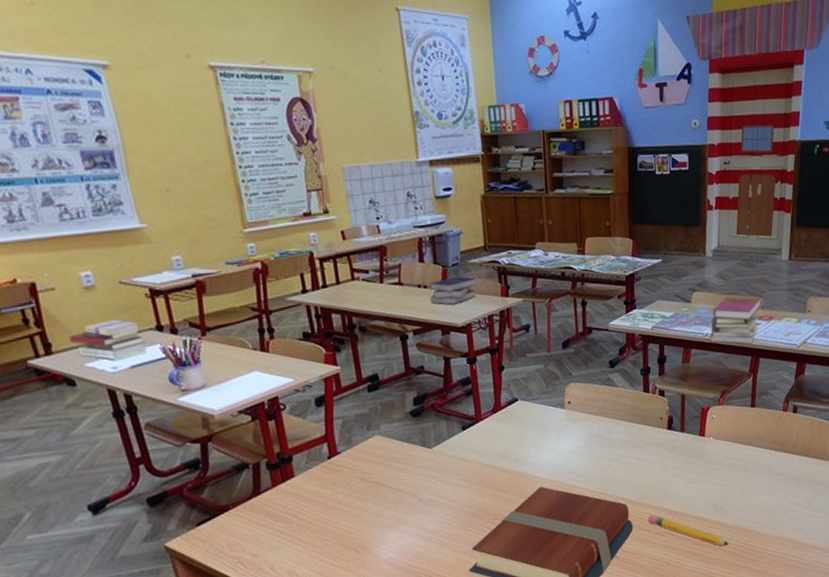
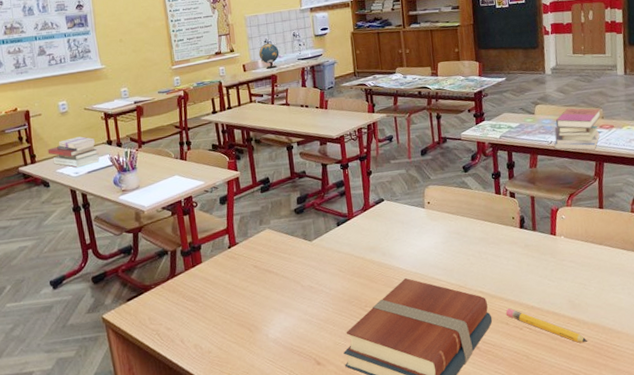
globe: none [362,203,390,237] -> present [258,42,280,69]
book: present [430,276,477,305] -> none [310,97,348,121]

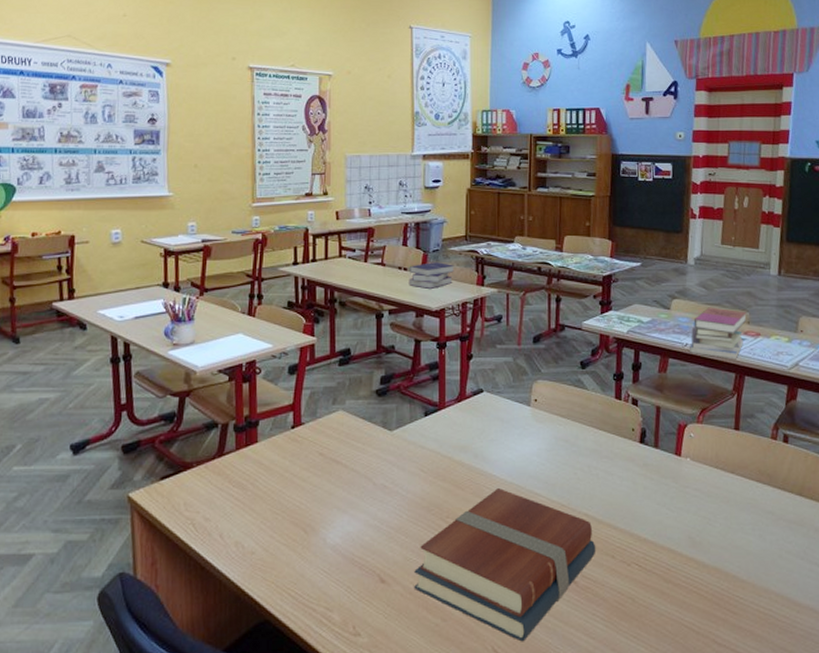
books: present [47,136,99,168] -> none [90,274,151,311]
globe: present [258,42,280,69] -> none [356,189,381,220]
book: none [310,97,348,121] -> present [409,262,454,289]
pencil: present [505,308,588,343] -> none [612,538,707,589]

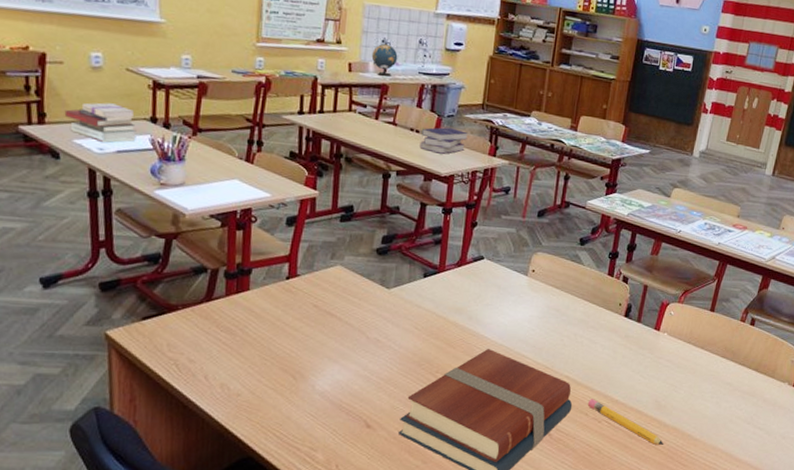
books: none [90,274,151,311] -> present [64,102,137,144]
globe: none [356,189,381,220] -> present [371,43,398,77]
pencil: none [612,538,707,589] -> present [587,399,664,445]
books: present [688,307,747,360] -> none [681,198,738,249]

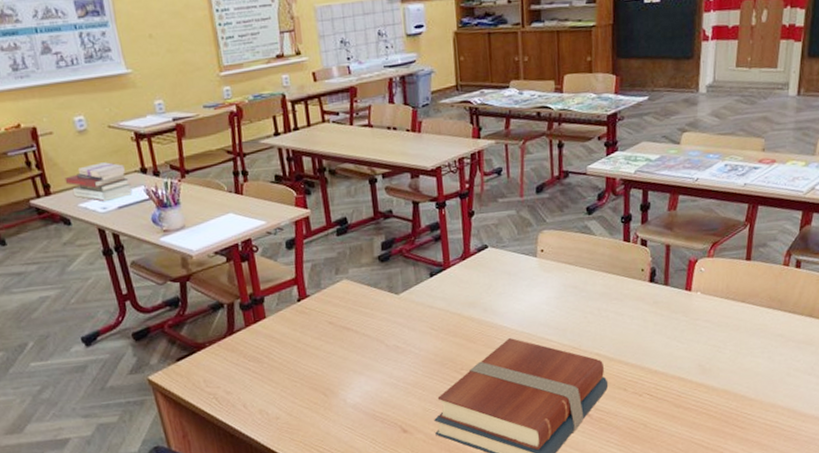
globe: present [371,43,398,77] -> none [333,43,360,79]
book: present [419,127,468,154] -> none [399,117,447,148]
pencil: present [587,399,664,445] -> none [624,372,716,411]

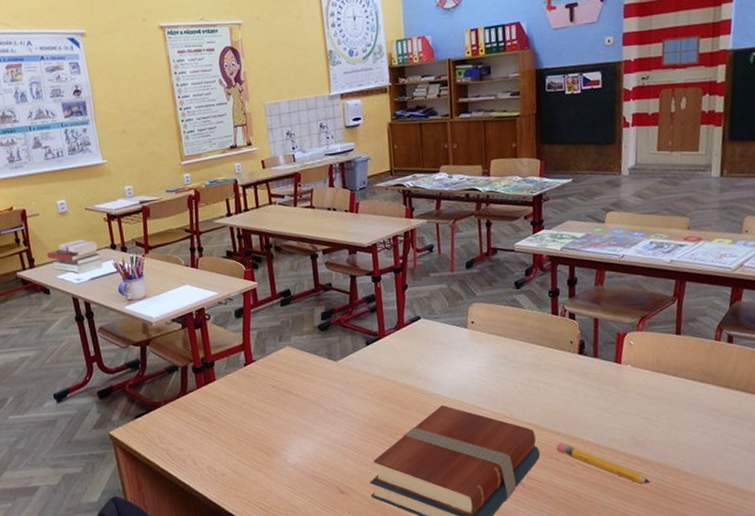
pencil: none [624,372,716,411] -> present [556,443,651,484]

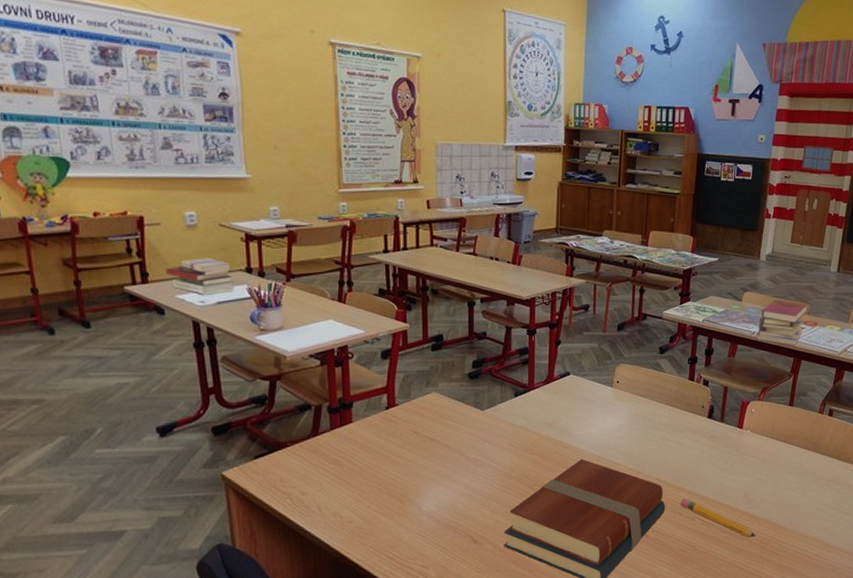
books: none [625,216,687,267] -> present [755,299,807,346]

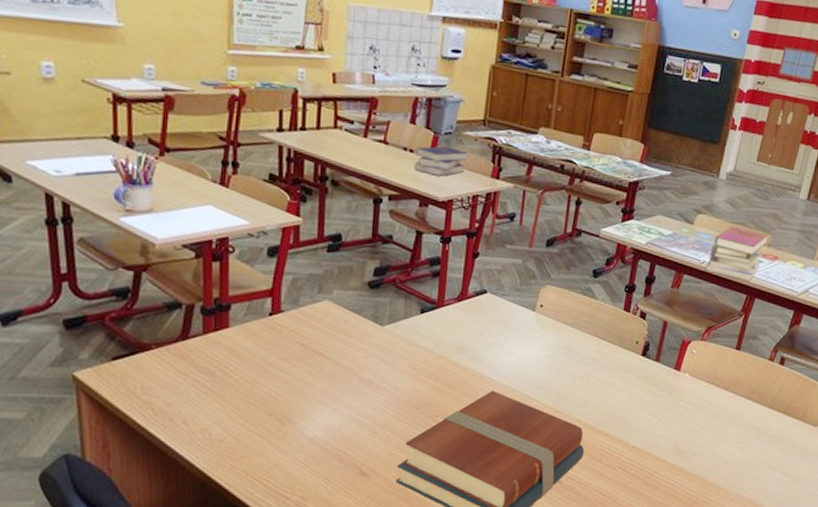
books: present [165,258,234,296] -> none [14,118,97,165]
book: none [500,253,545,279] -> present [414,146,468,176]
pencil: present [680,498,756,537] -> none [601,444,684,493]

